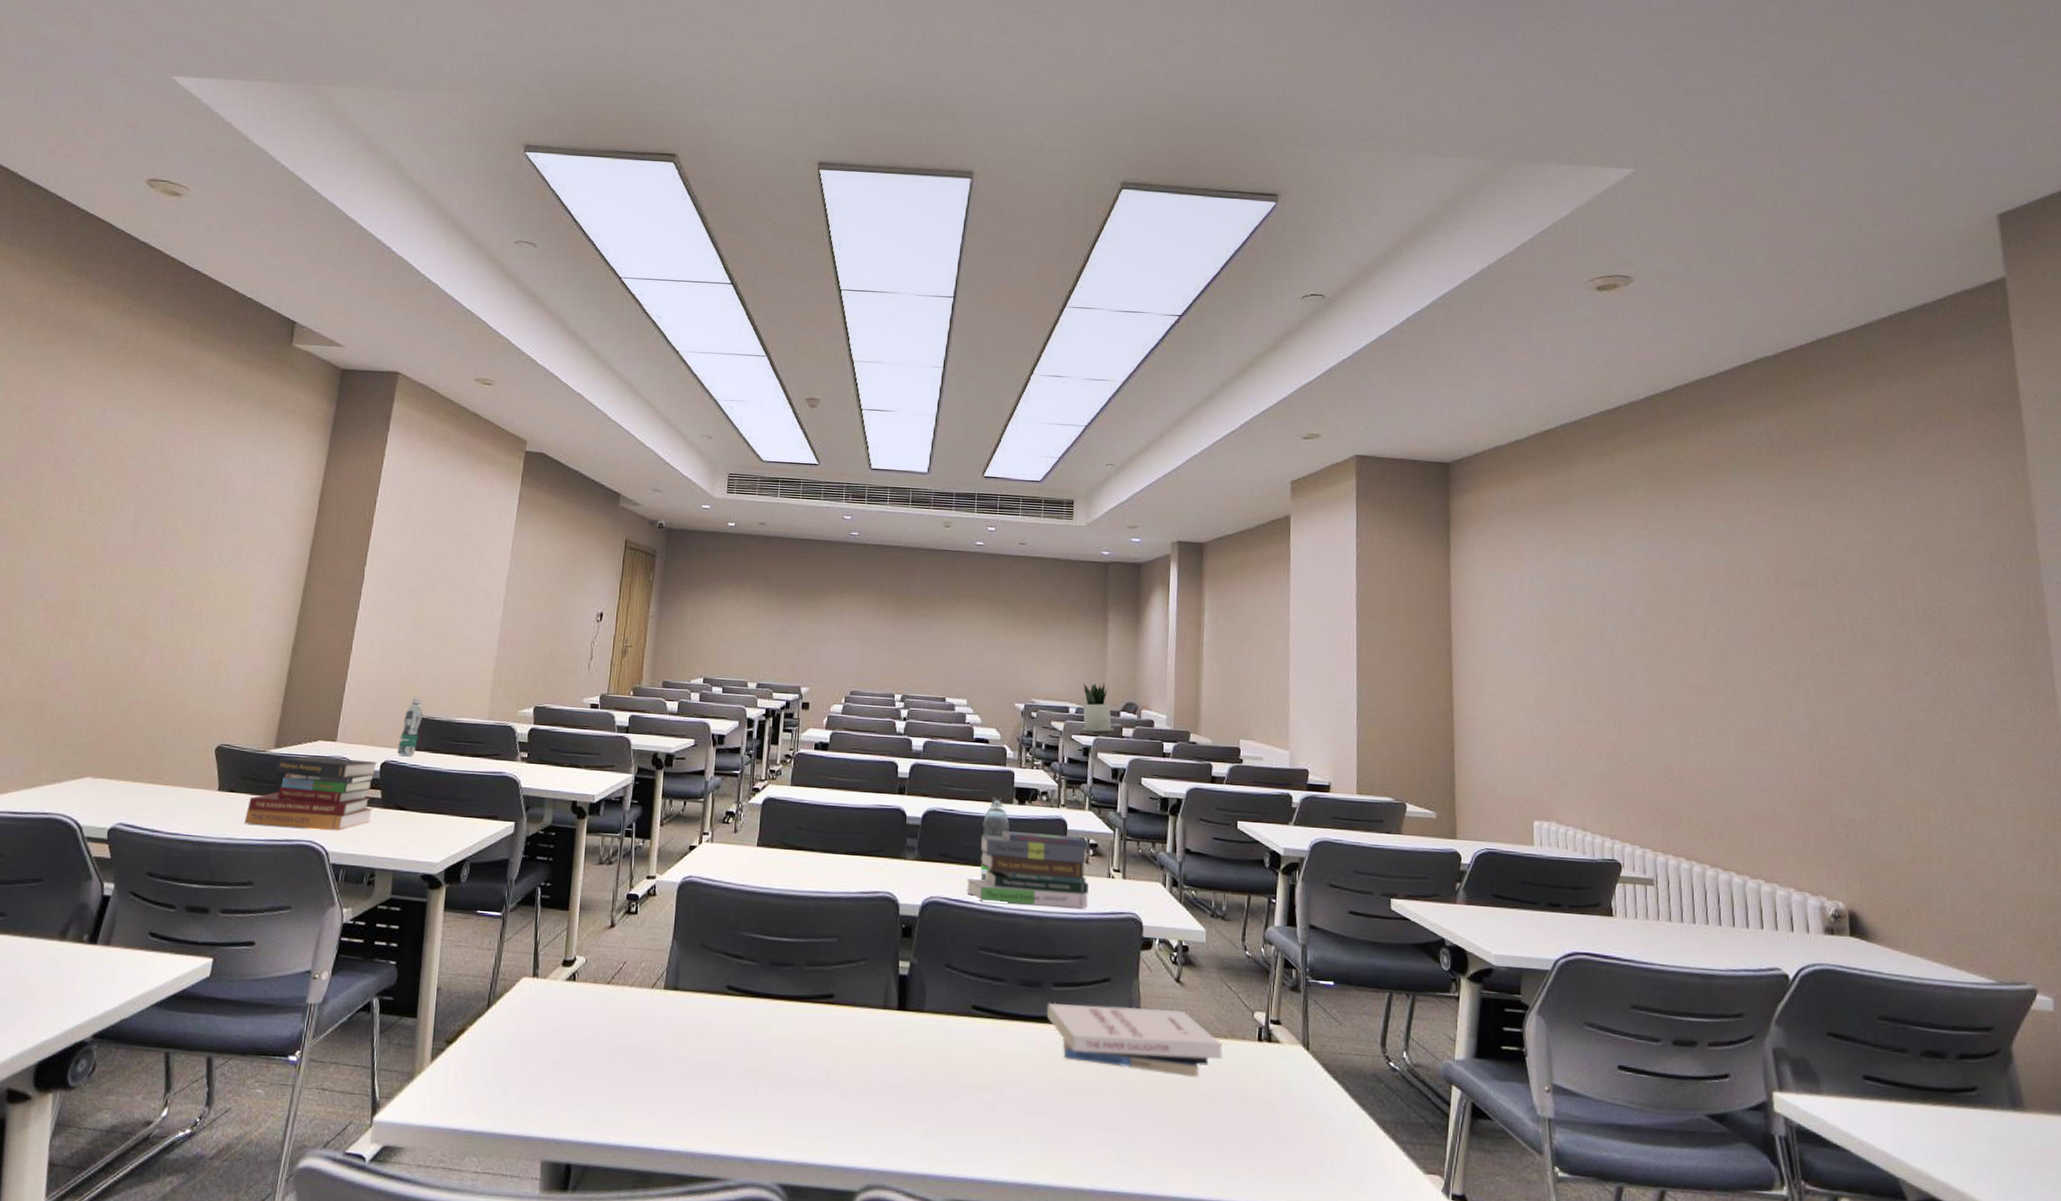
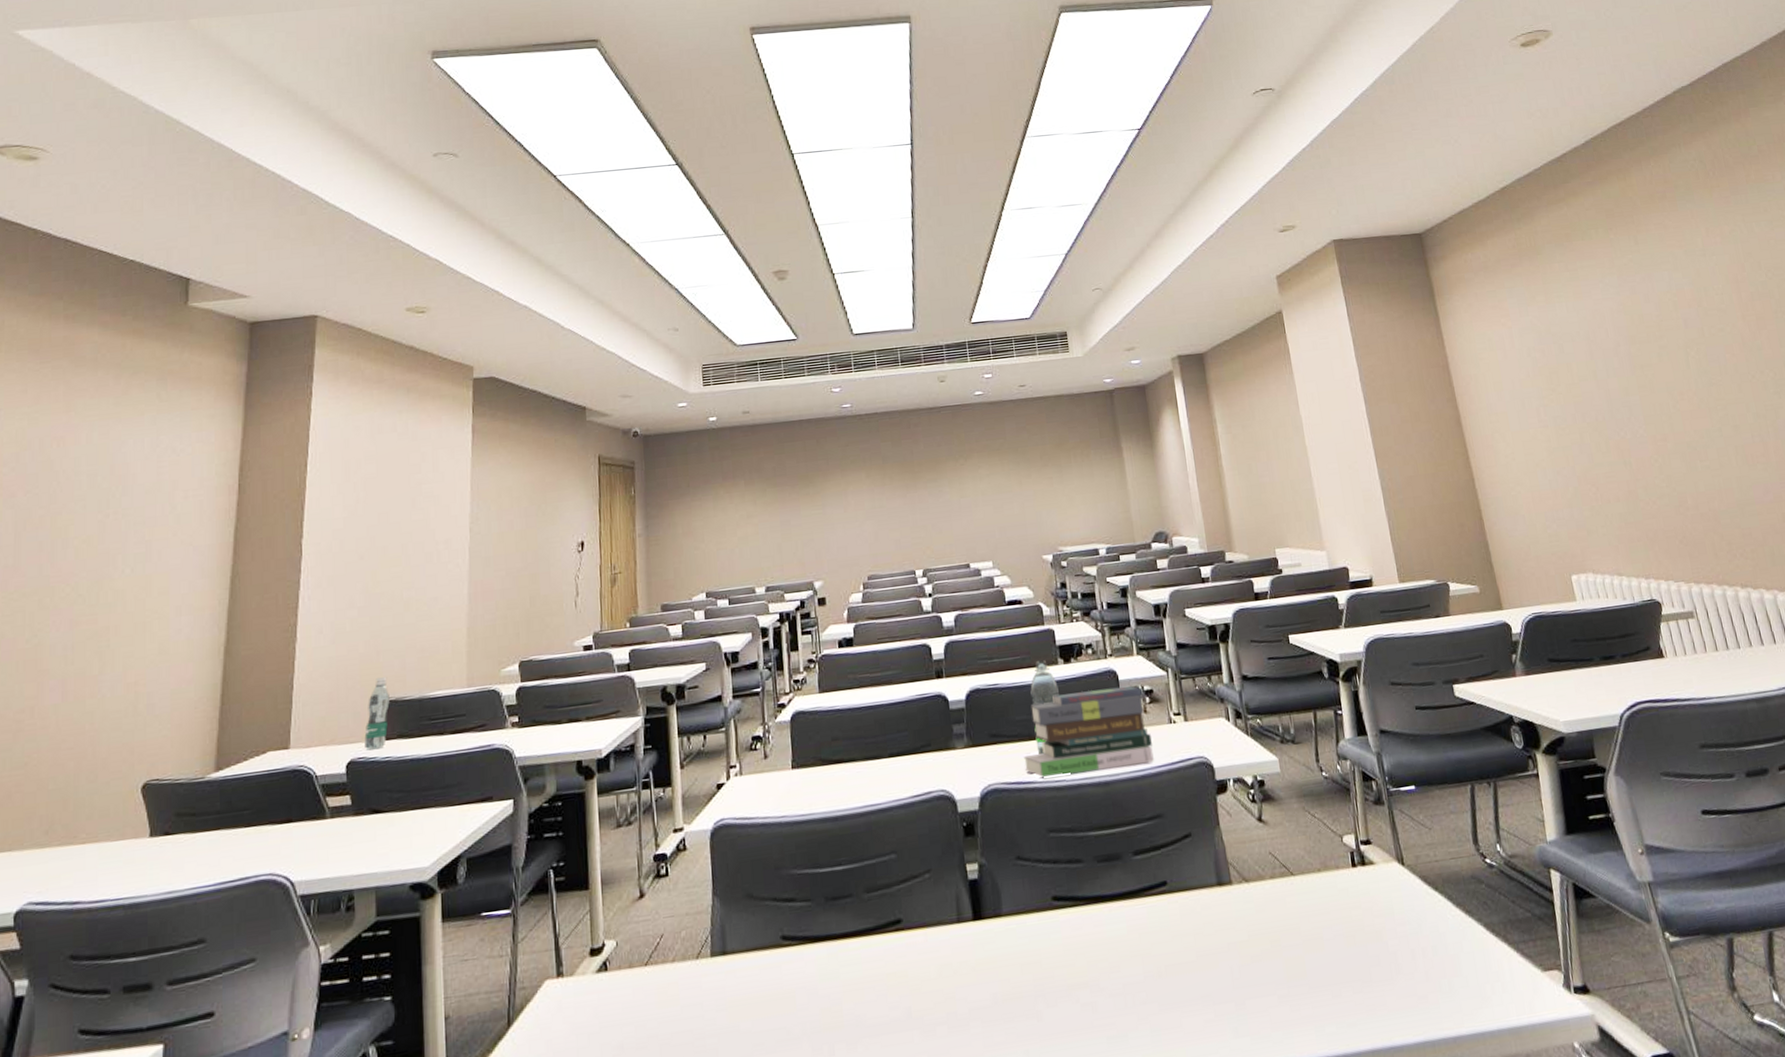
books: present [244,755,377,830] -> none [186,763,343,870]
books: present [1046,1002,1223,1077] -> none [1130,851,1320,933]
planter: present [1081,683,1114,733] -> none [1109,516,1148,572]

